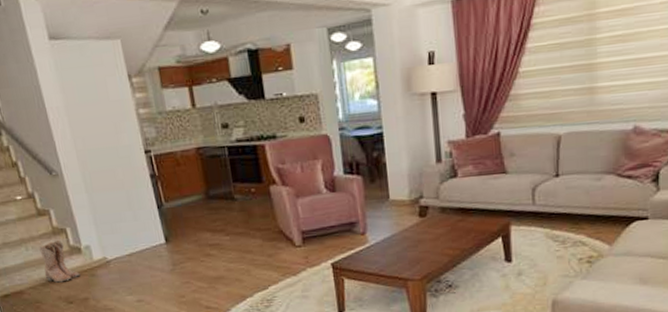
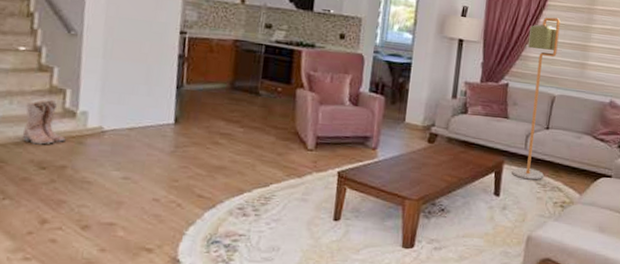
floor lamp: none [515,37,561,239] -> present [512,17,561,180]

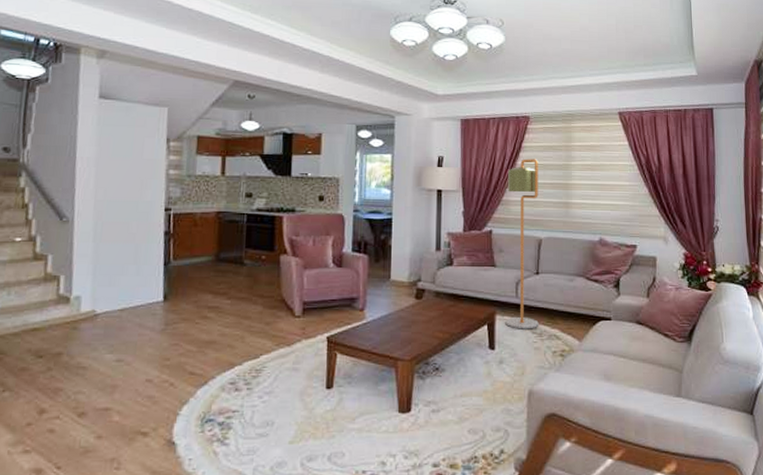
boots: present [22,99,66,145] -> none [20,286,61,333]

